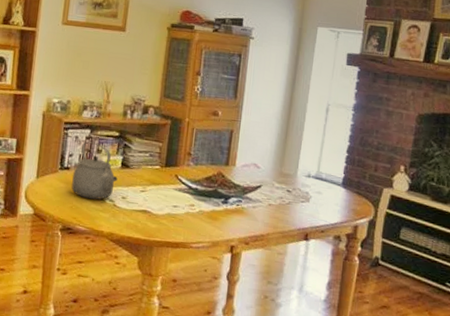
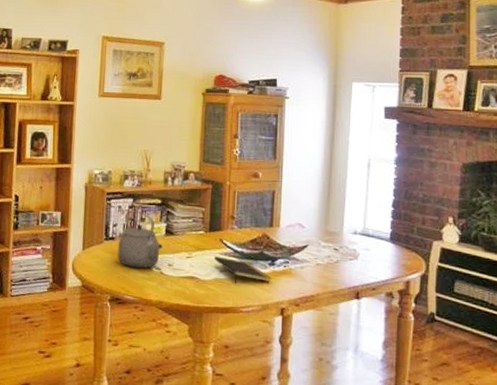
notepad: none [168,191,224,220] -> present [214,256,272,284]

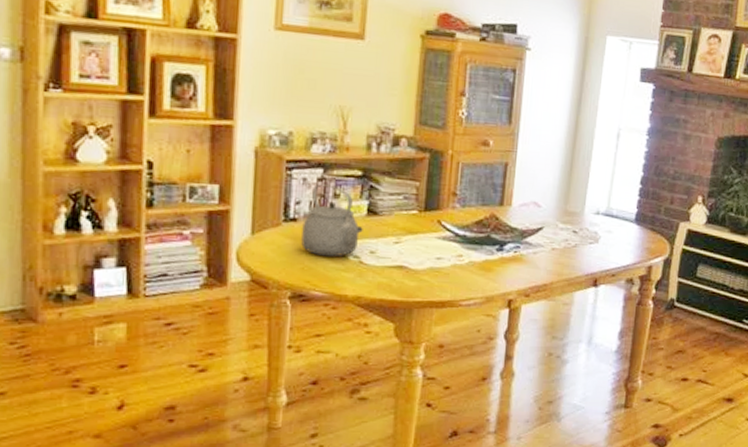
notepad: present [214,256,272,284] -> none [430,241,499,274]

